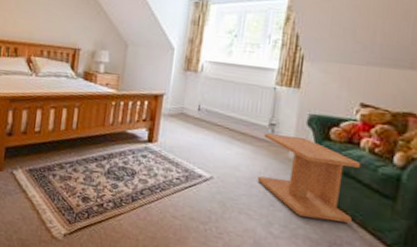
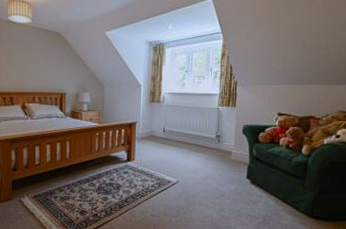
side table: present [257,133,361,223] -> none [211,143,281,201]

